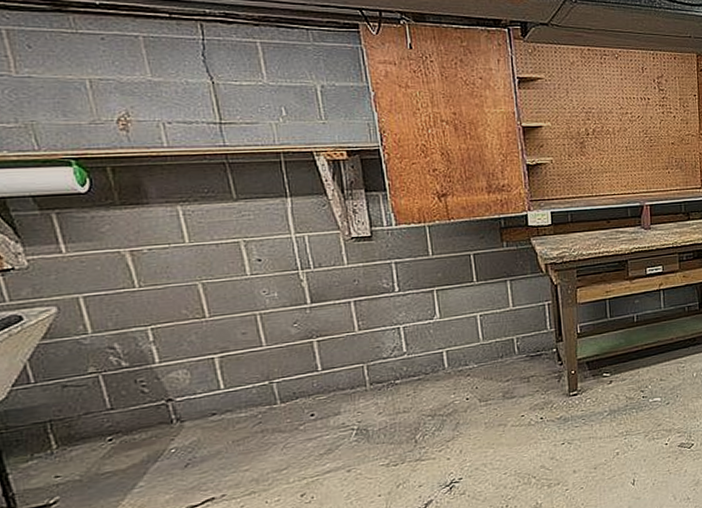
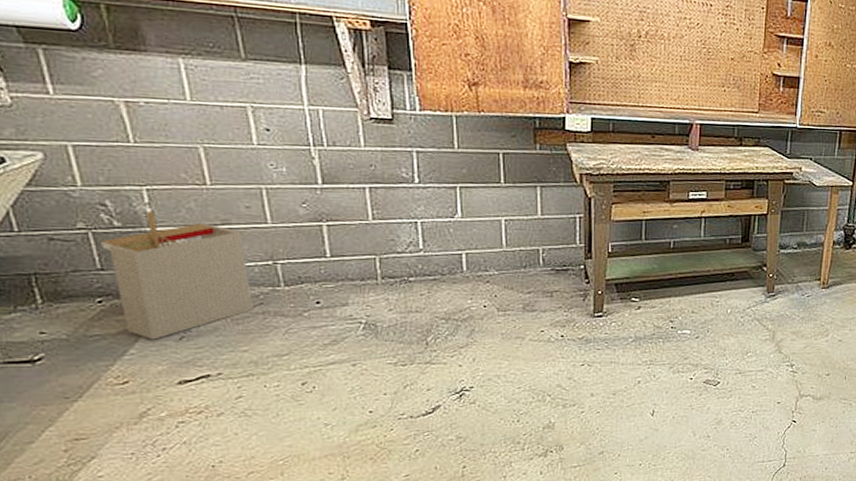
storage bin: none [110,348,252,471] -> present [101,211,253,340]

